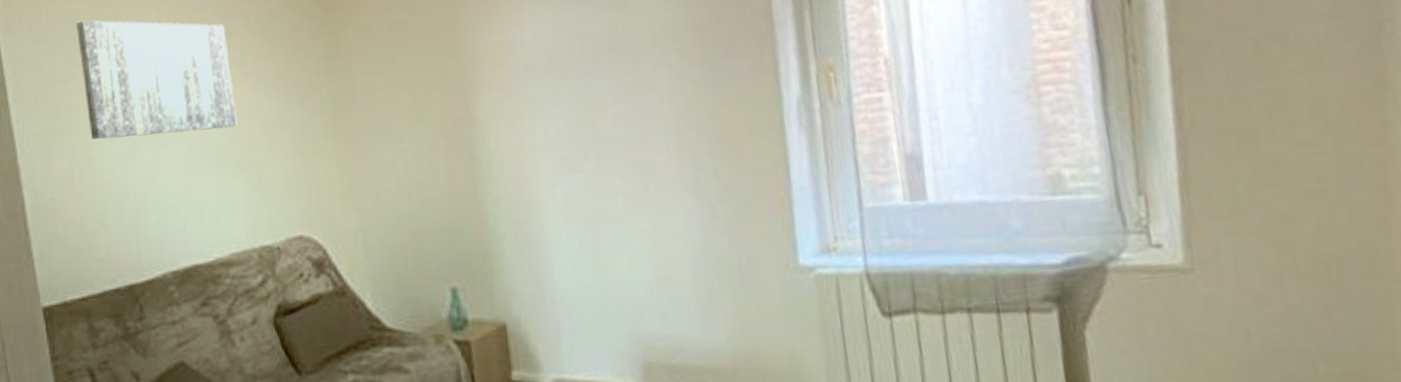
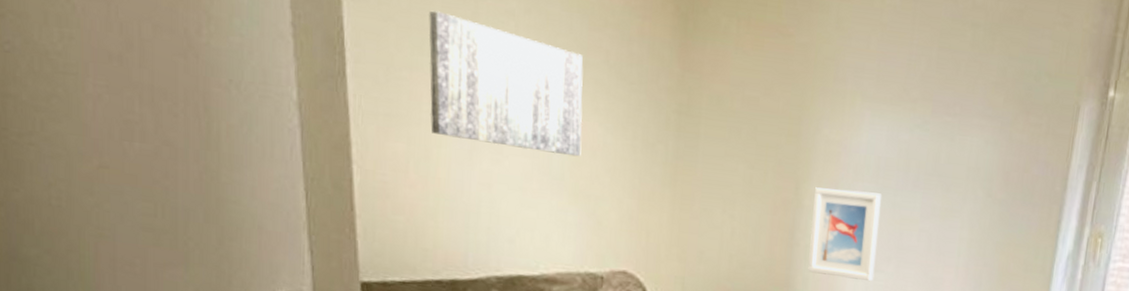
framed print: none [486,85,574,191] -> present [808,187,881,281]

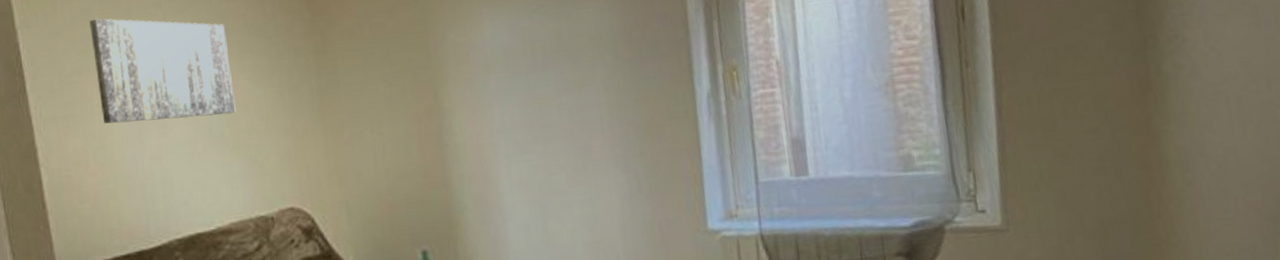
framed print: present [808,187,881,281] -> none [452,80,525,169]

